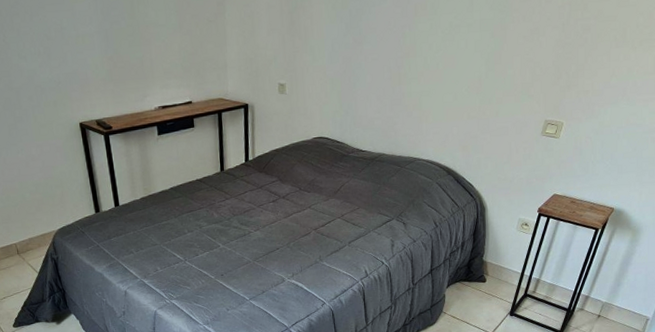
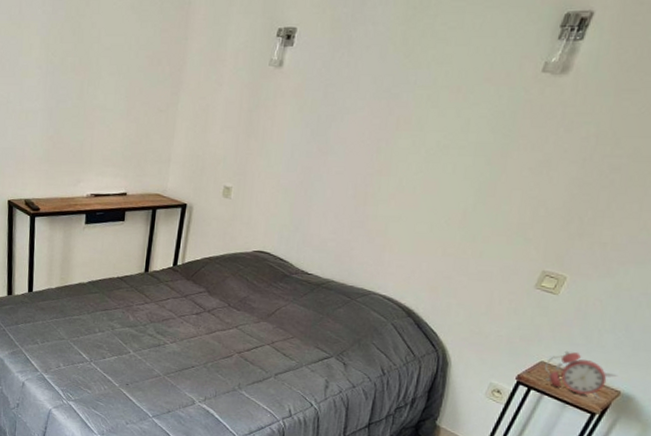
alarm clock: none [557,182,611,217] -> present [544,350,618,400]

